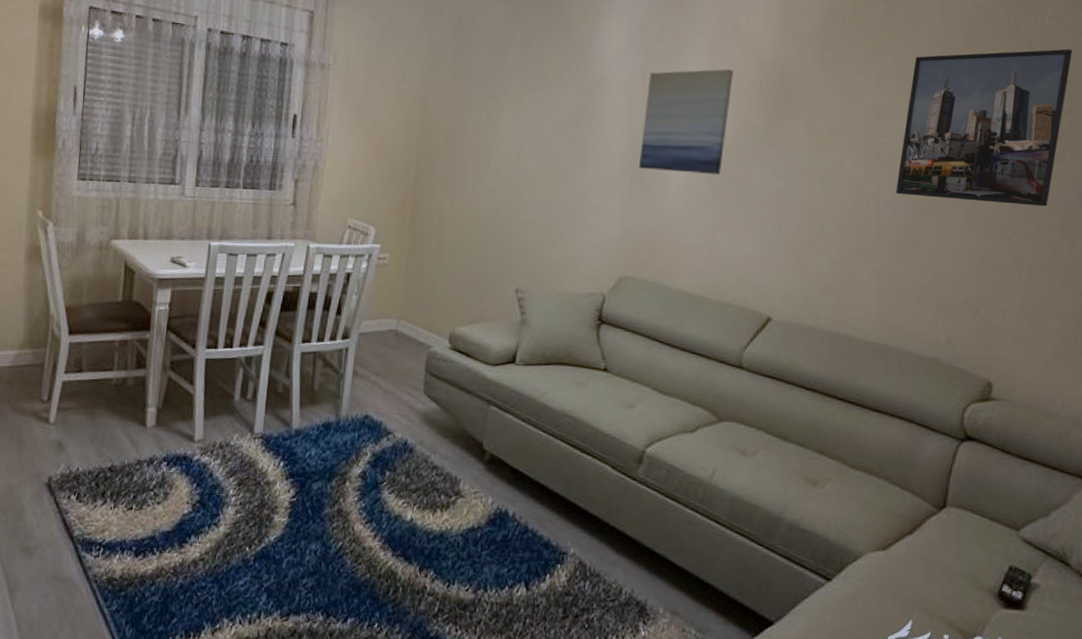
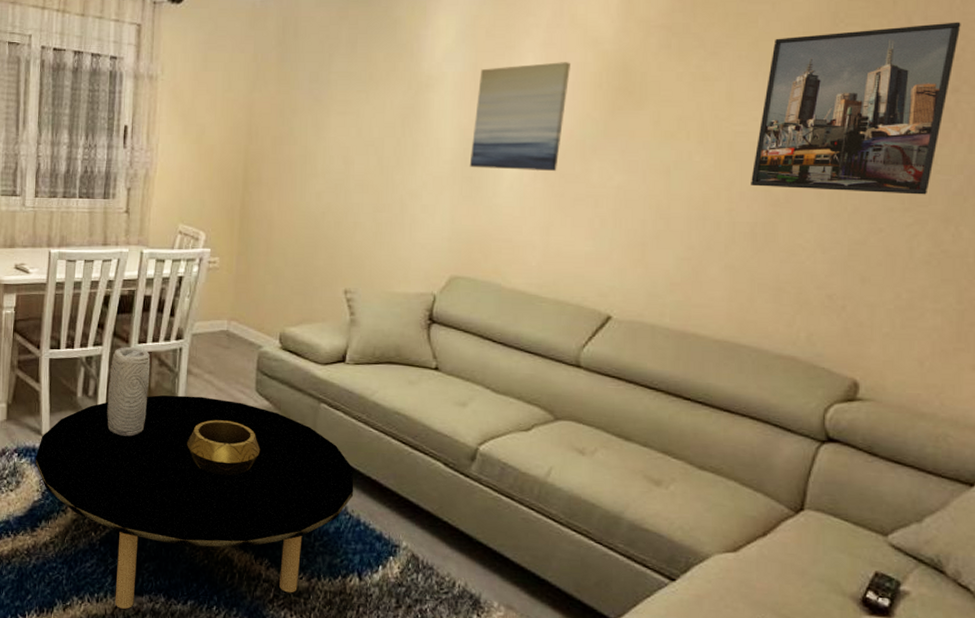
coffee table: none [186,397,522,630] -> present [35,395,354,609]
vase: none [266,346,314,442] -> present [107,347,150,437]
decorative bowl: none [351,423,428,483] -> present [187,420,261,476]

